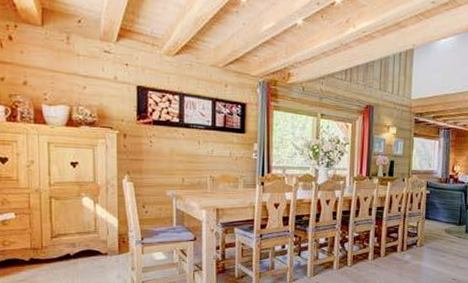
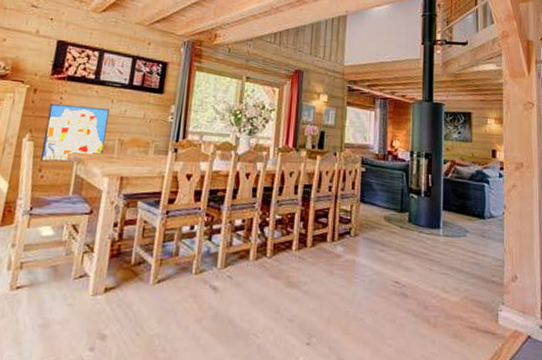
wall art: none [141,146,197,199] -> present [40,103,109,162]

